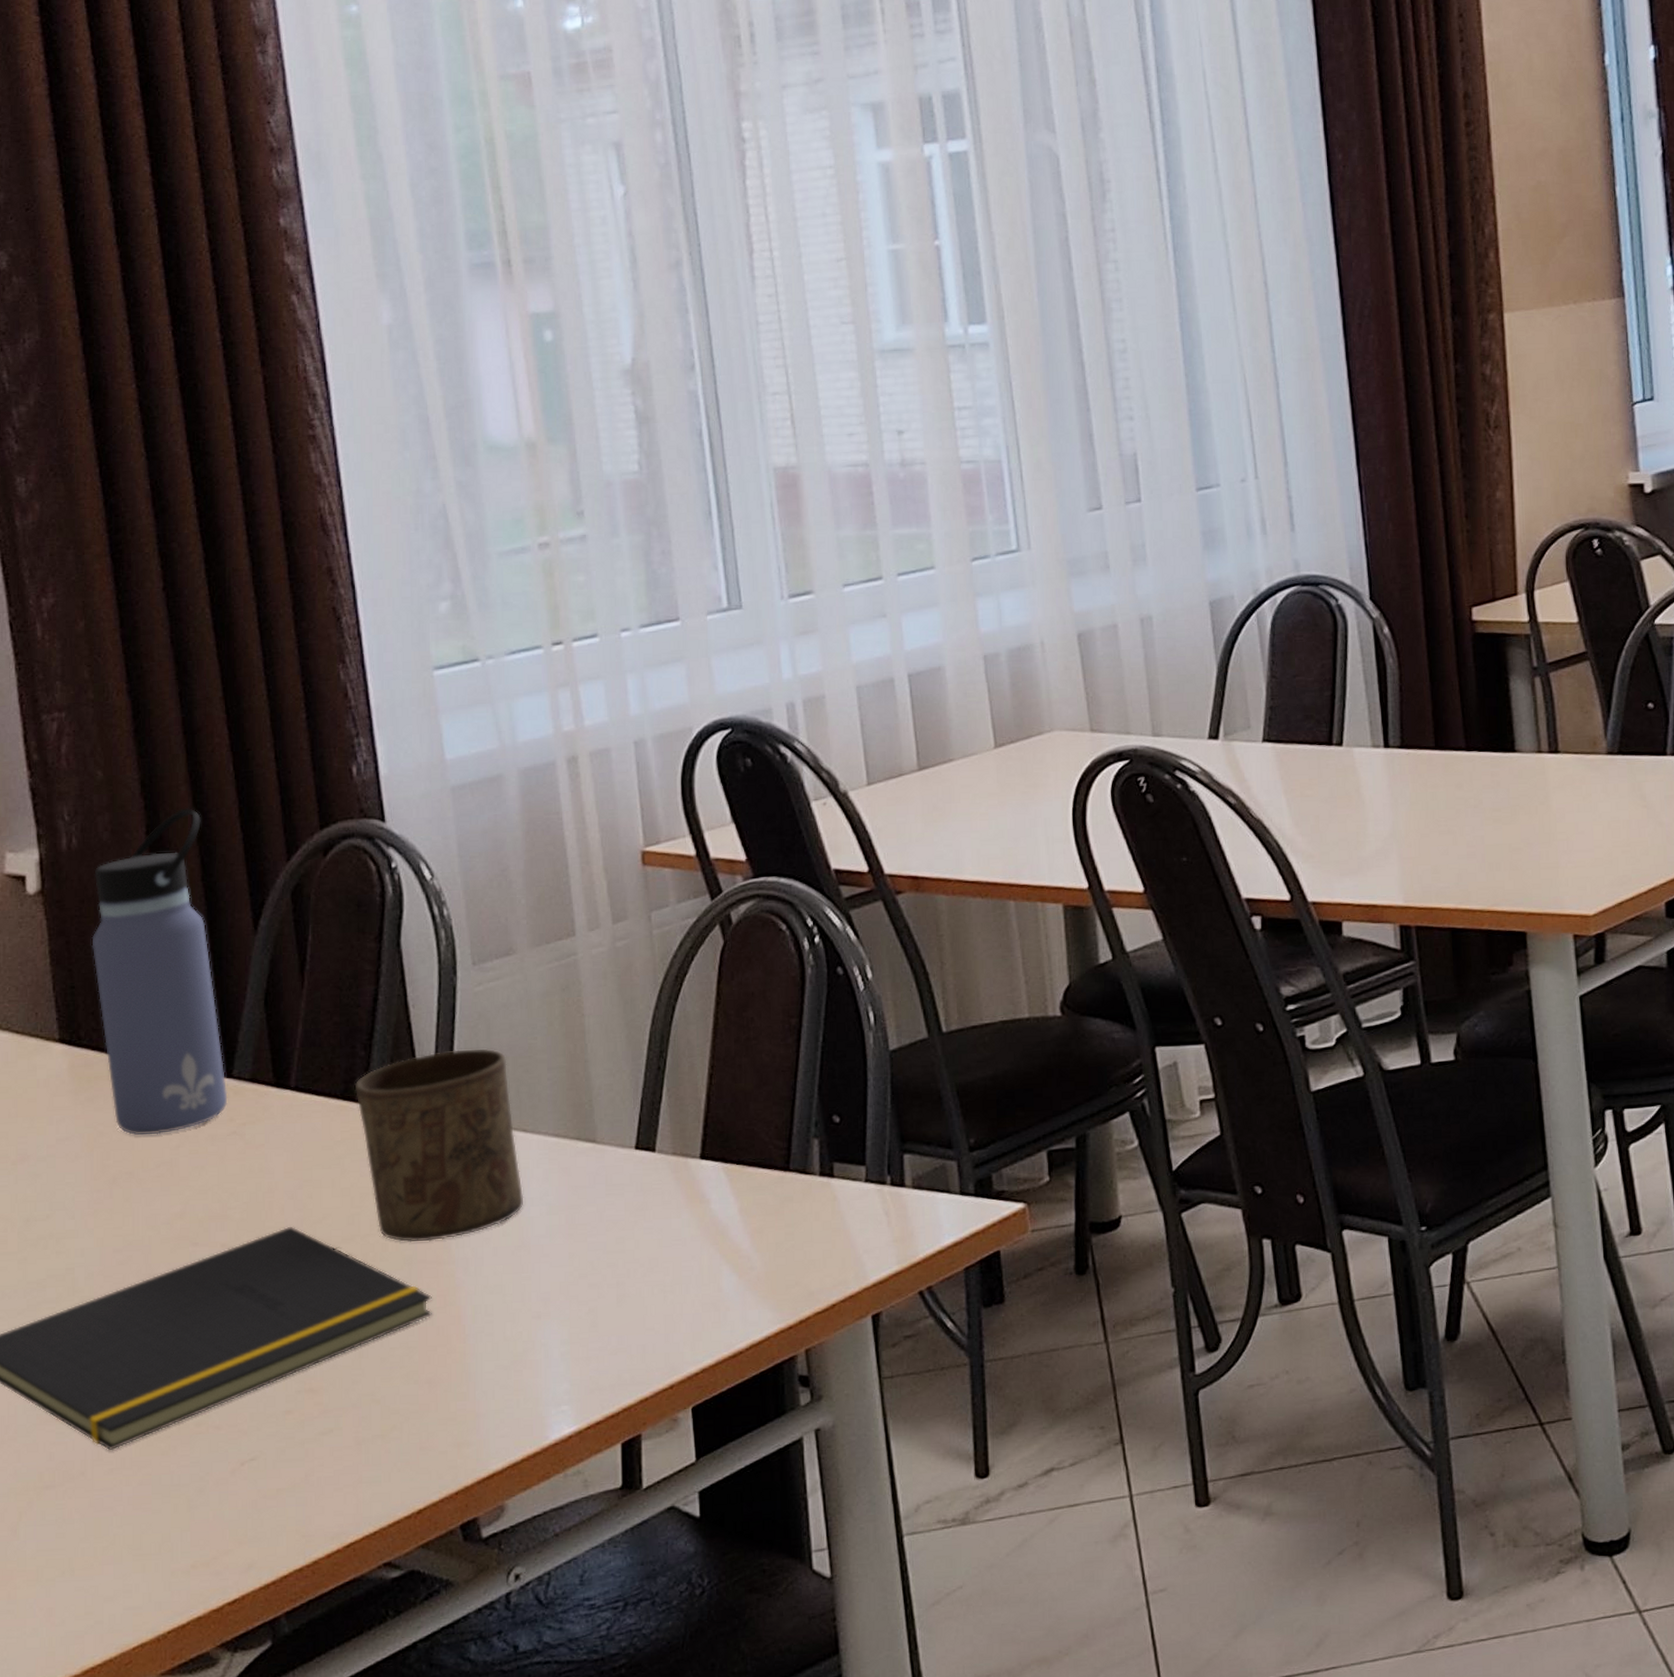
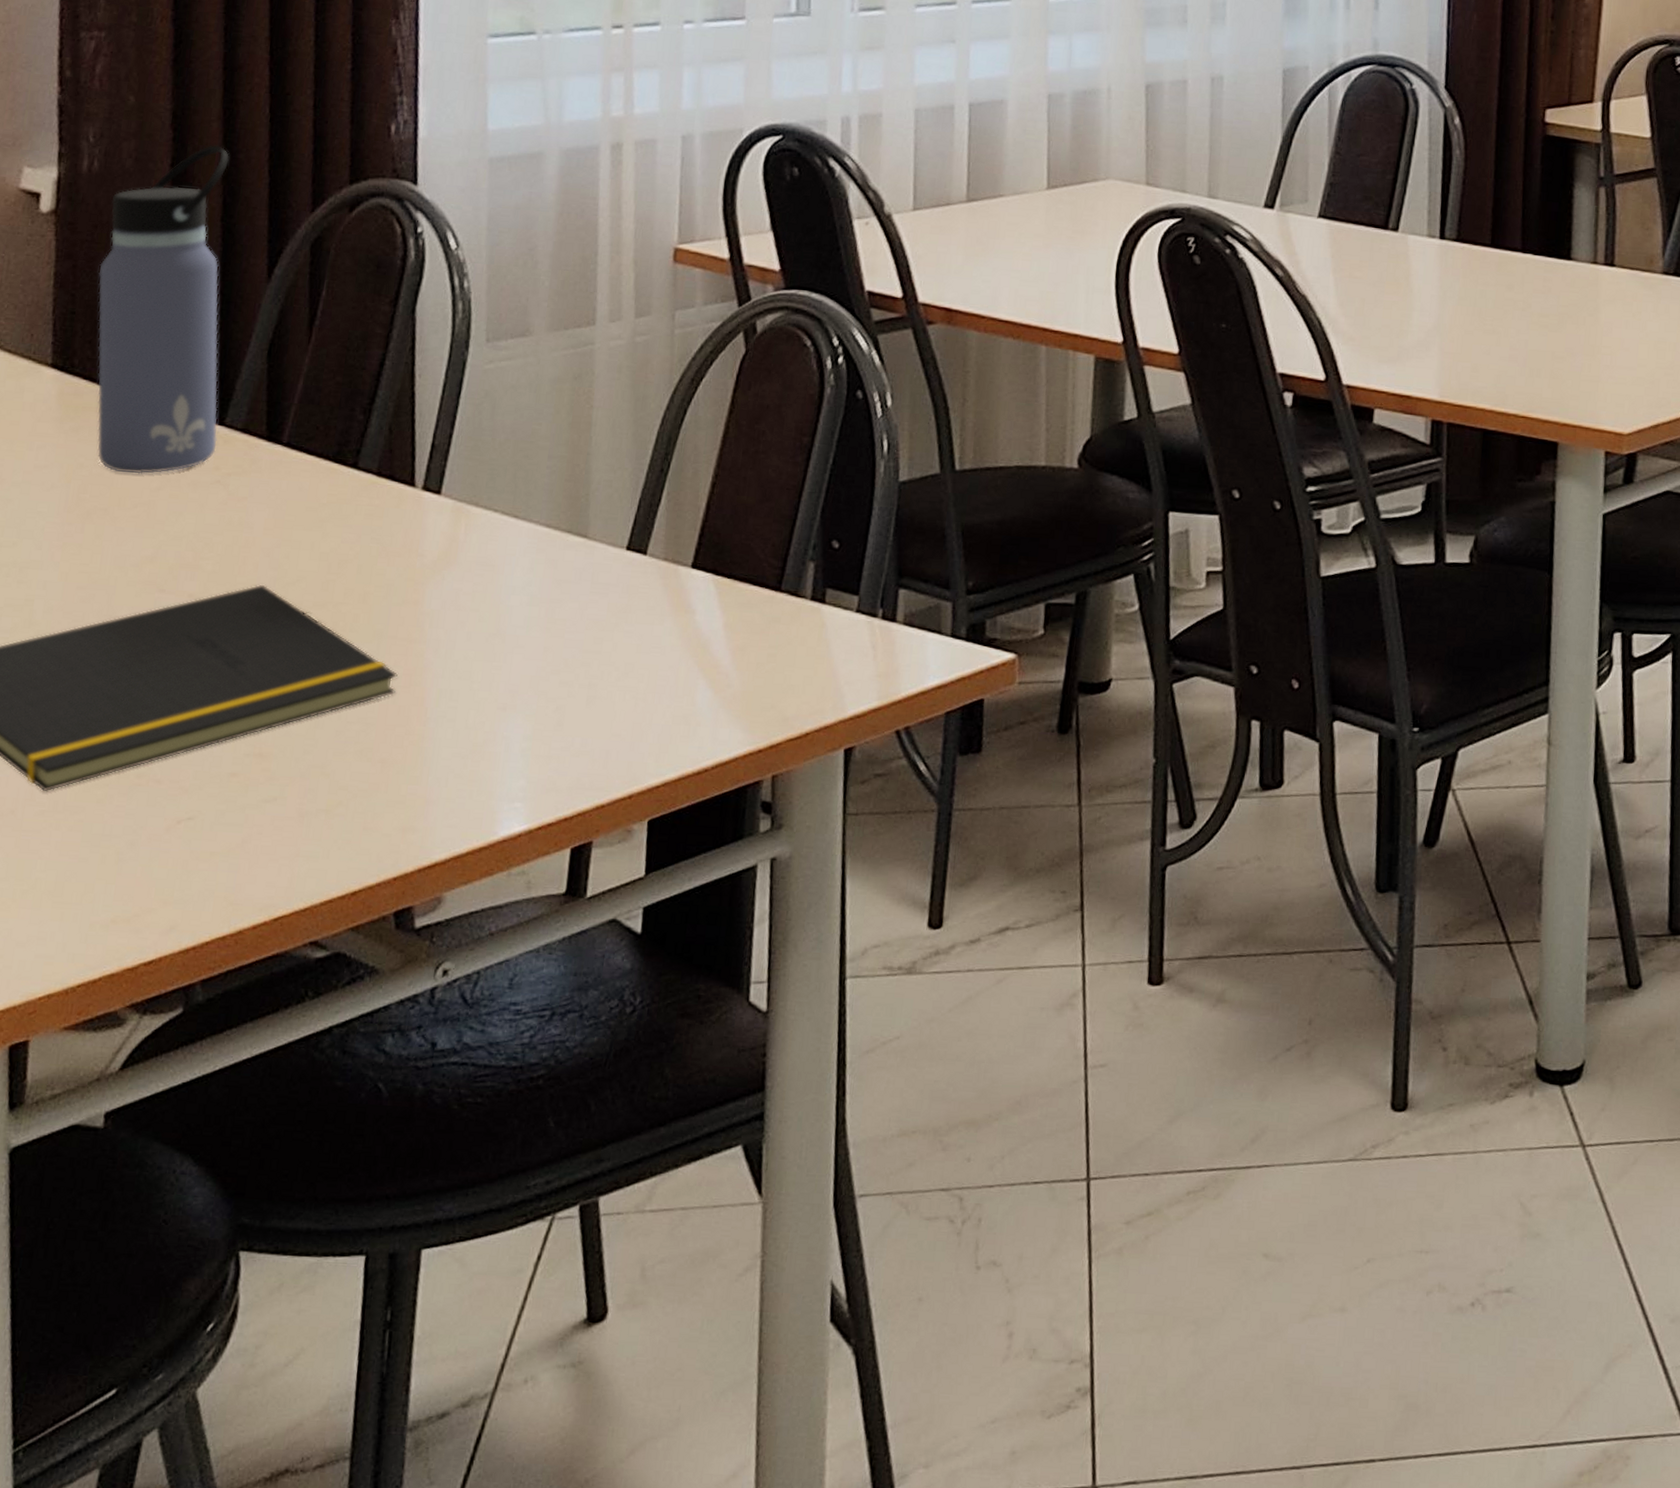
cup: present [354,1048,524,1243] -> none [347,425,508,618]

